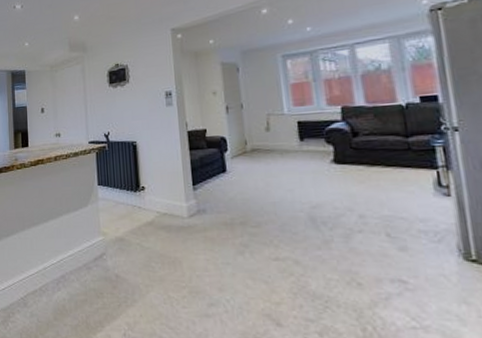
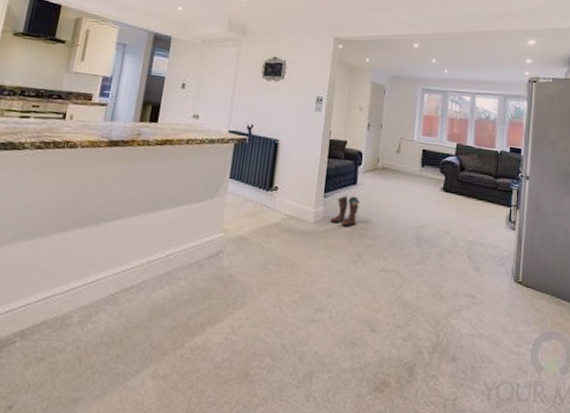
boots: none [205,184,234,216] -> present [330,195,359,226]

